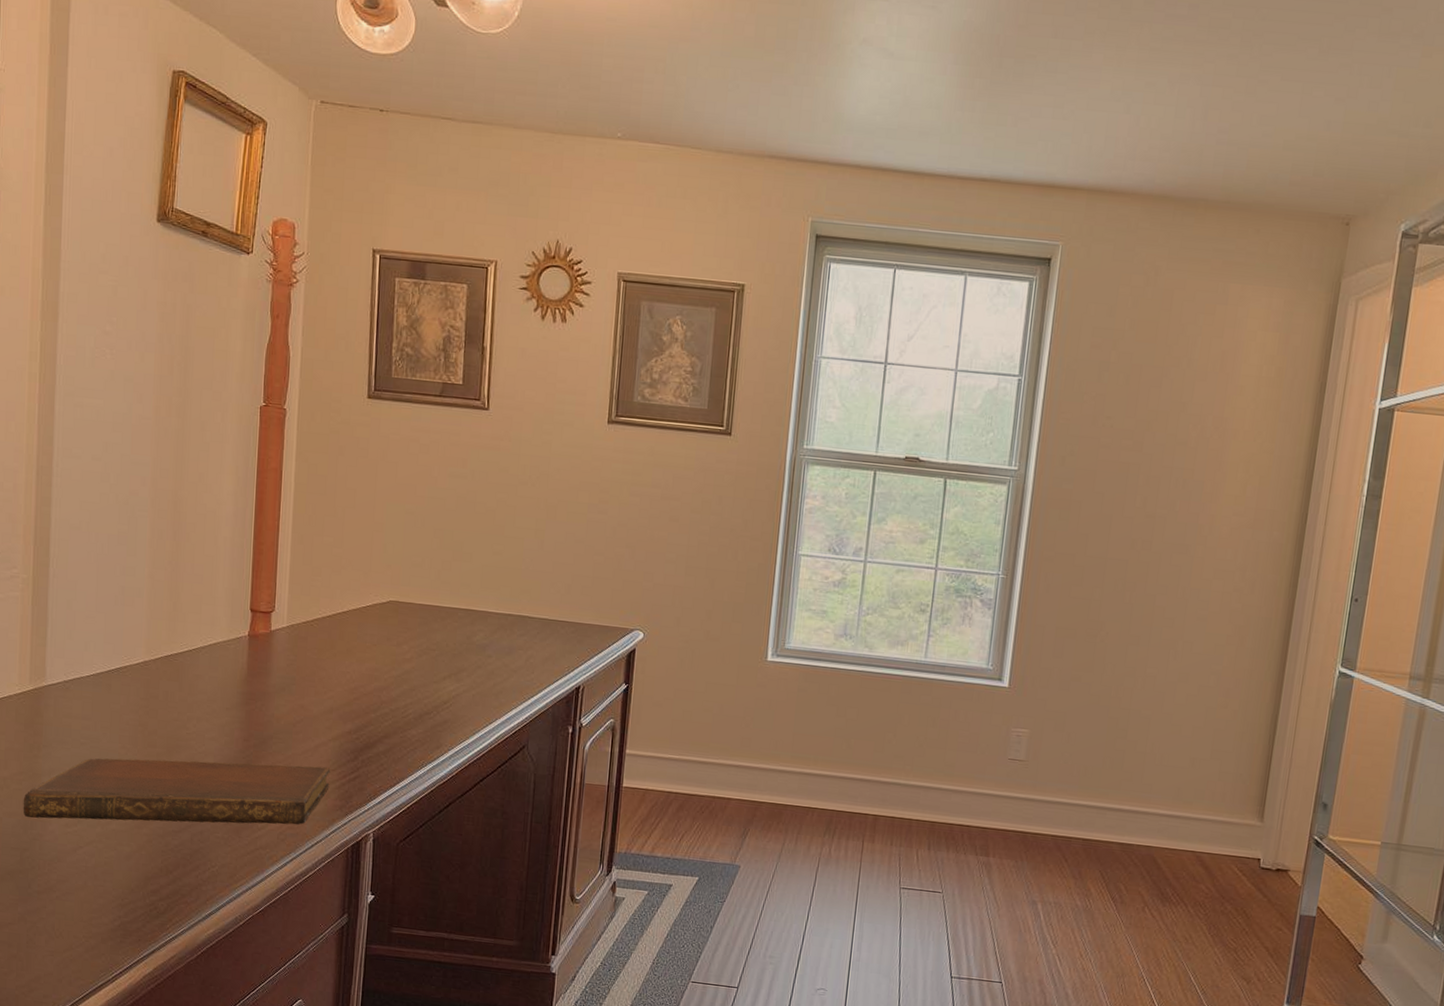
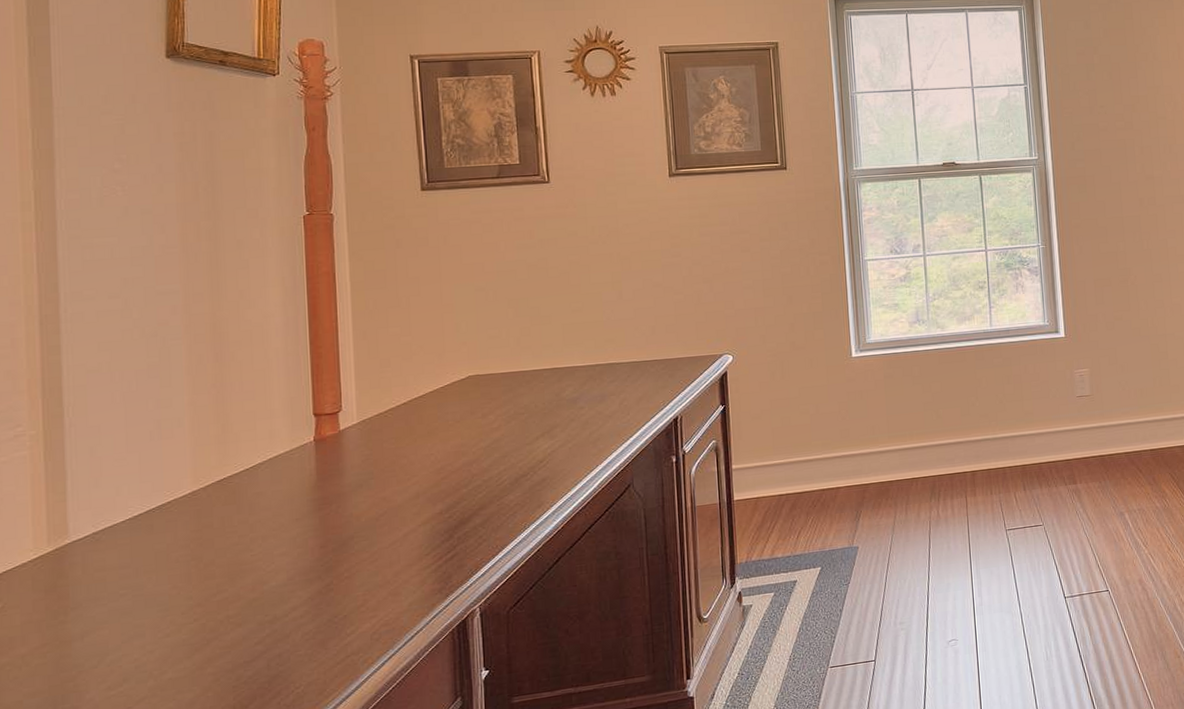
notebook: present [23,758,331,825] -> none [49,553,425,693]

